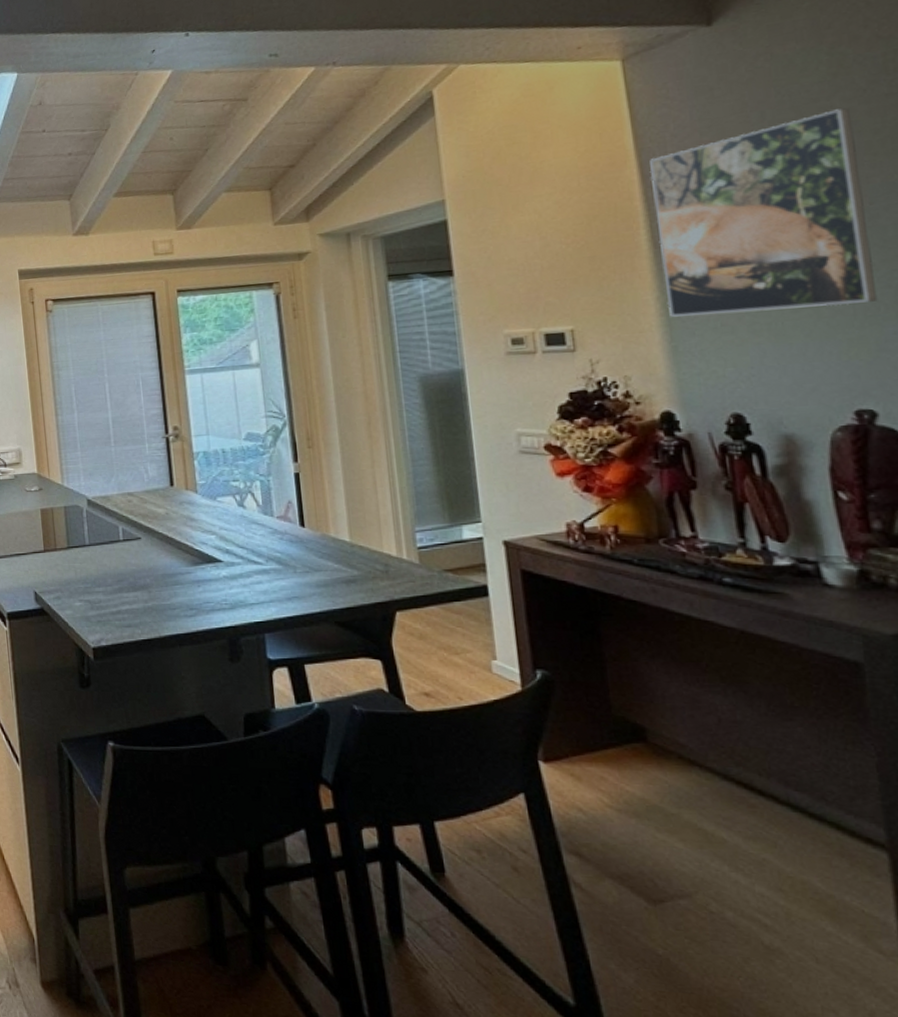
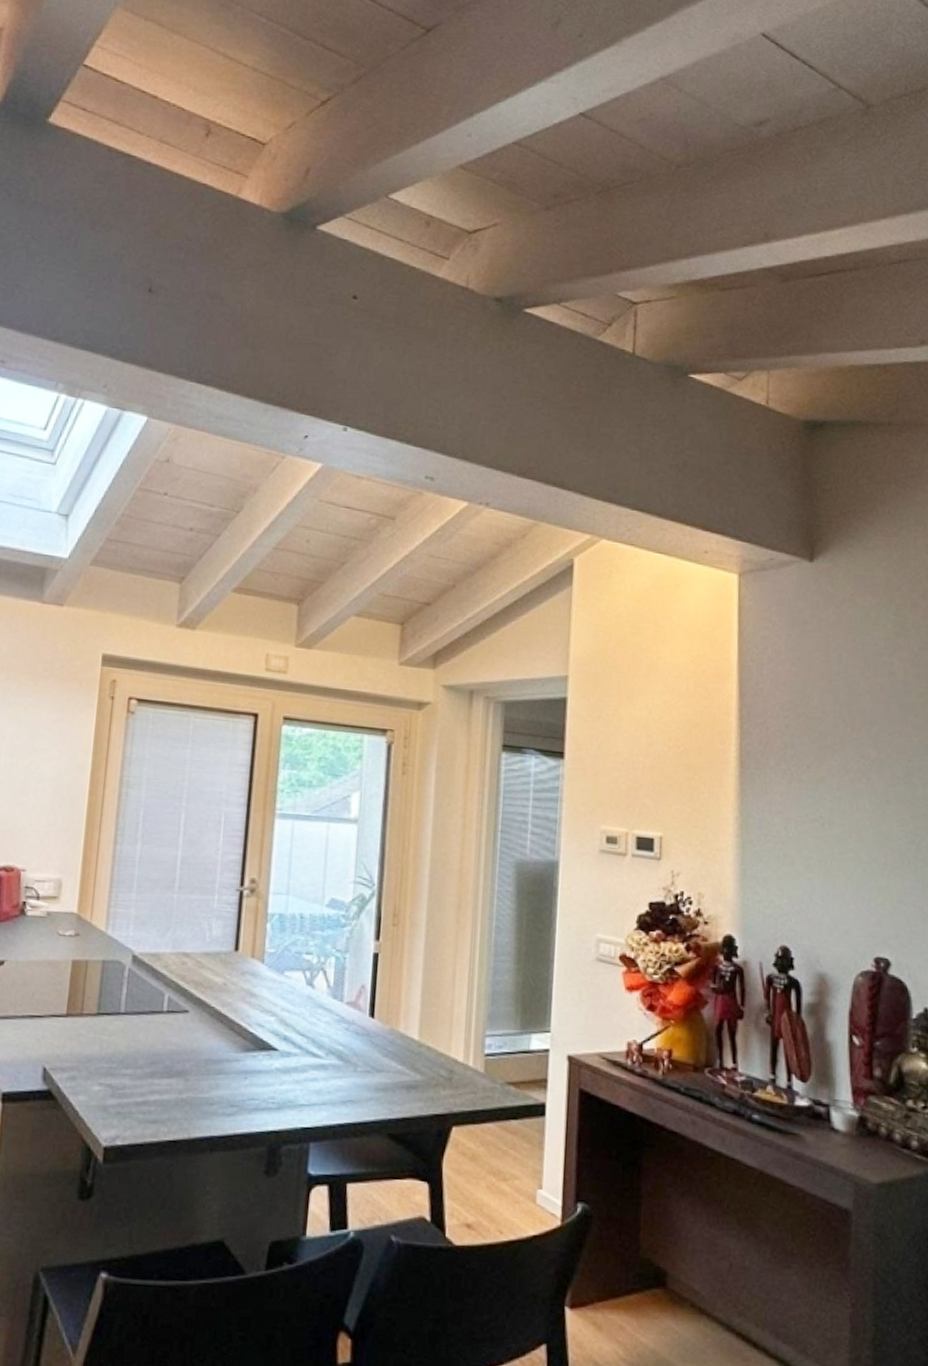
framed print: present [649,108,878,317] -> none [743,667,905,855]

